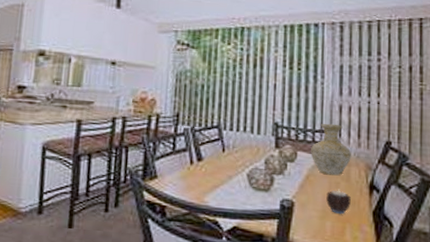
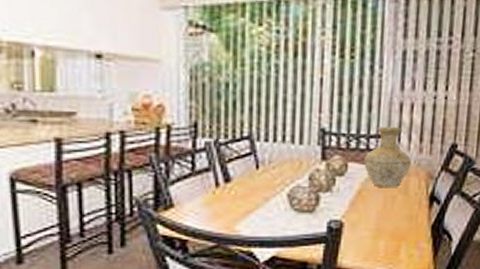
candle: present [326,190,351,215] -> none [380,204,408,232]

